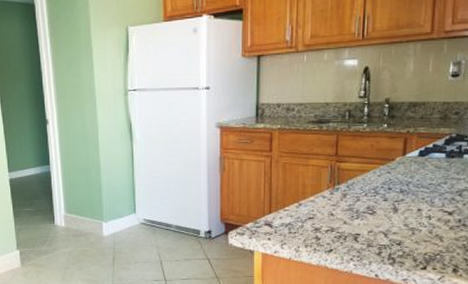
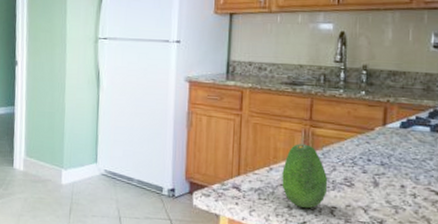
fruit: none [310,179,352,238] -> present [282,144,328,209]

